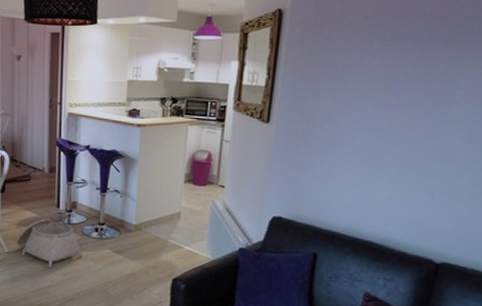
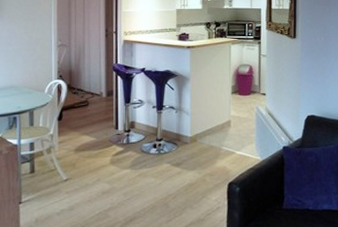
basket: present [16,218,84,268] -> none [74,140,143,190]

